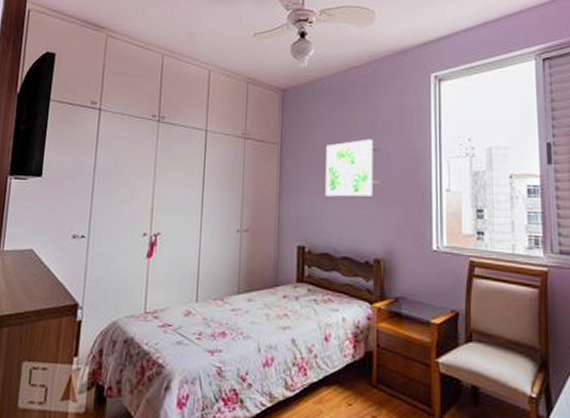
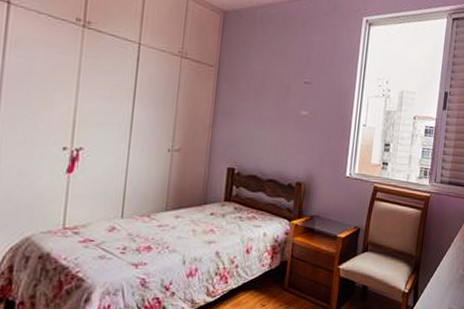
wall art: present [325,138,373,197] -> none [258,71,306,126]

